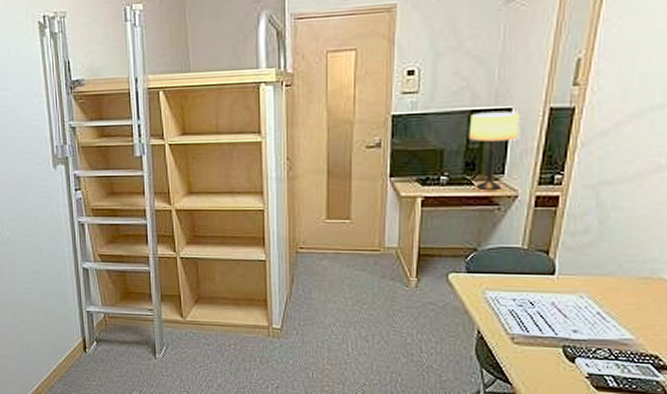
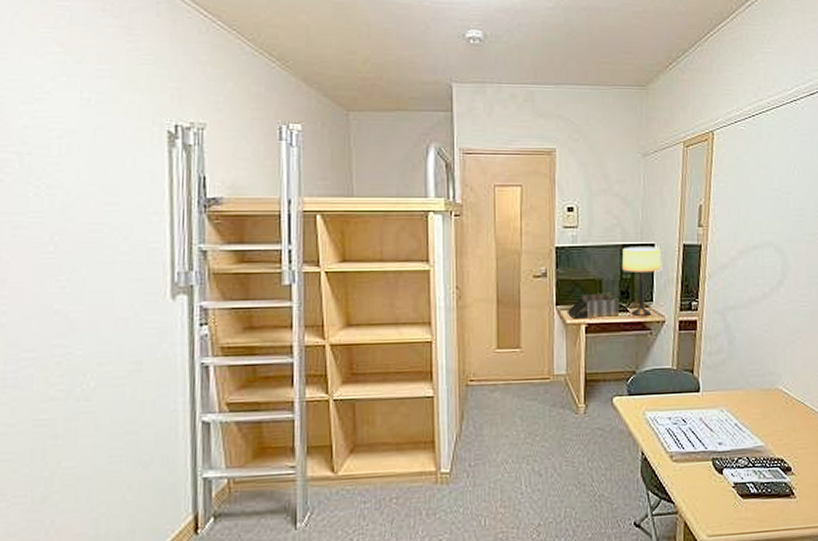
desk organizer: none [401,165,463,192] -> present [566,294,620,319]

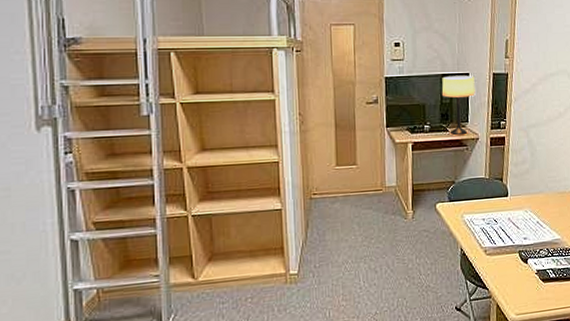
desk organizer: present [566,294,620,319] -> none [395,116,441,139]

